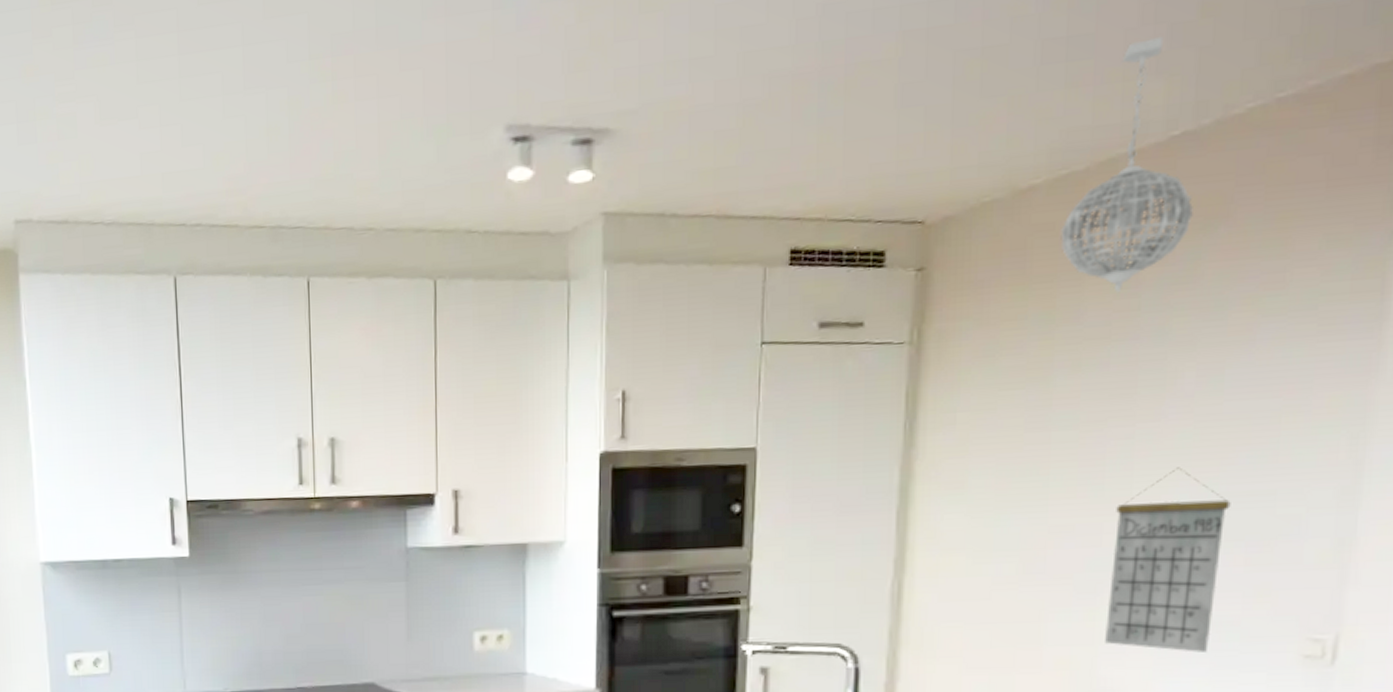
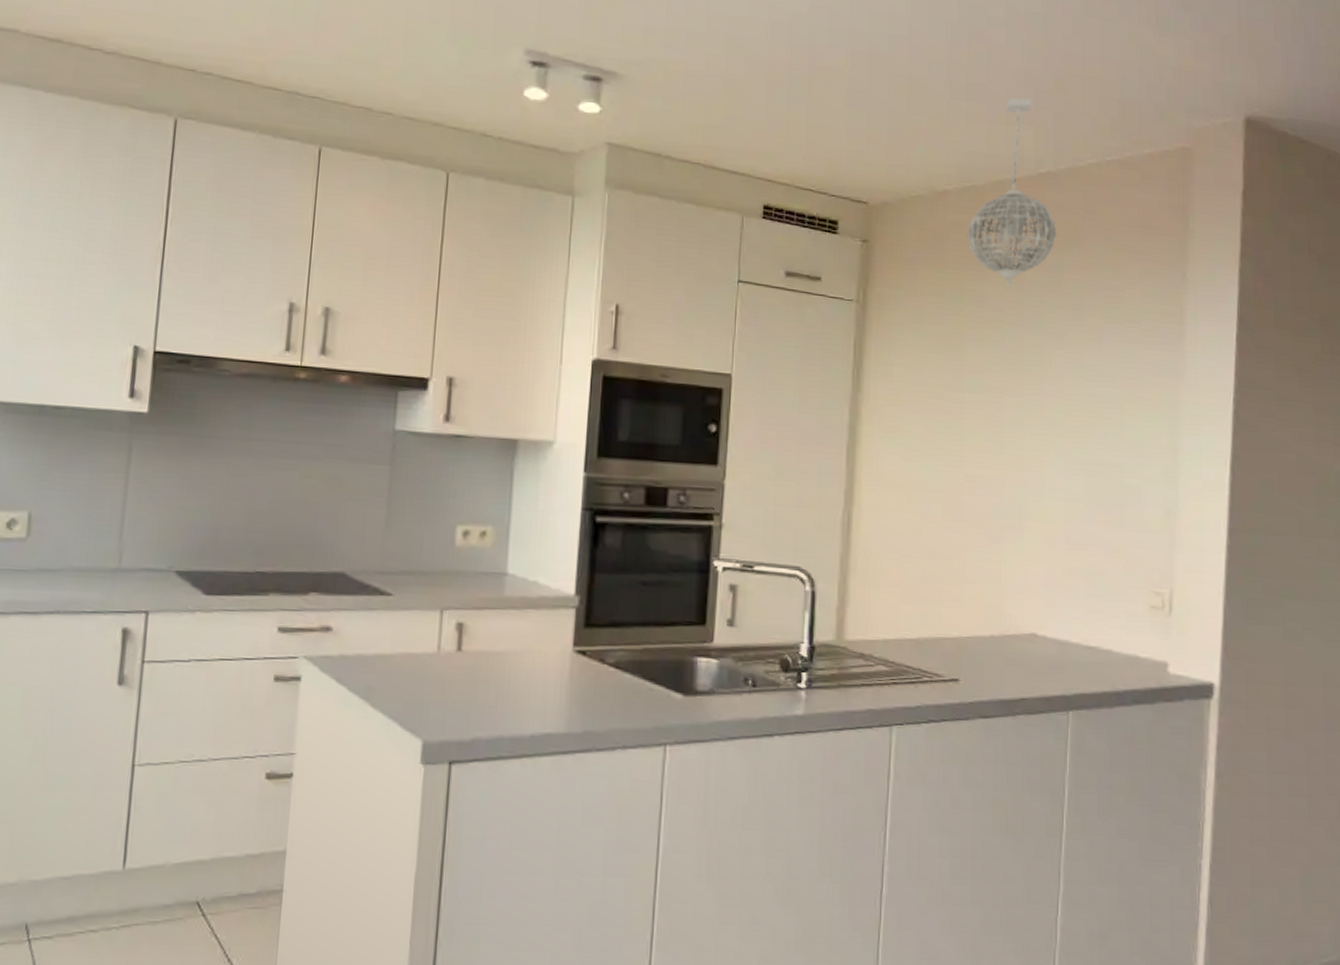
calendar: present [1105,467,1231,652] -> none [1009,435,1093,598]

